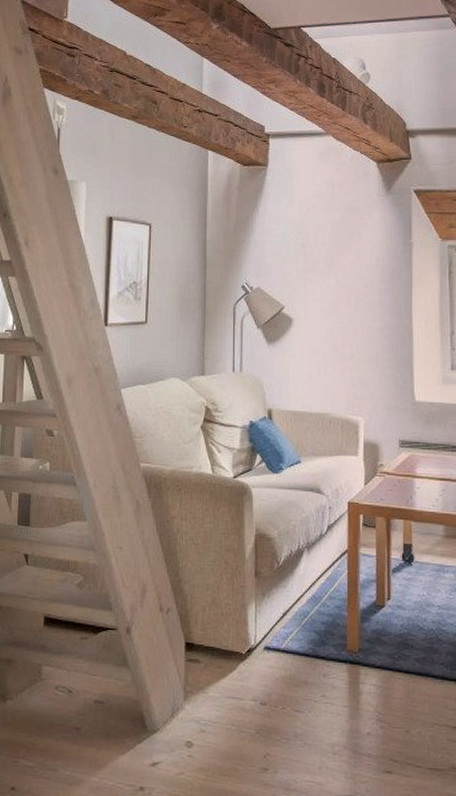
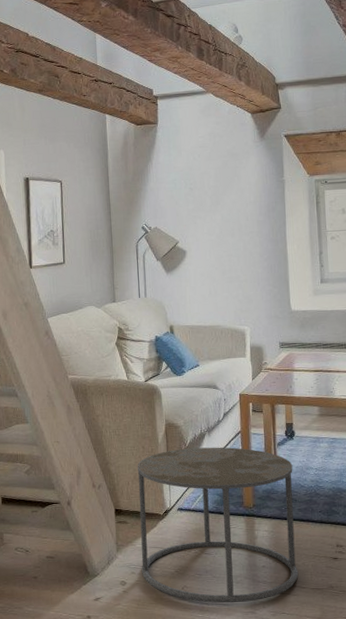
side table: none [213,567,413,782] -> present [137,447,299,604]

